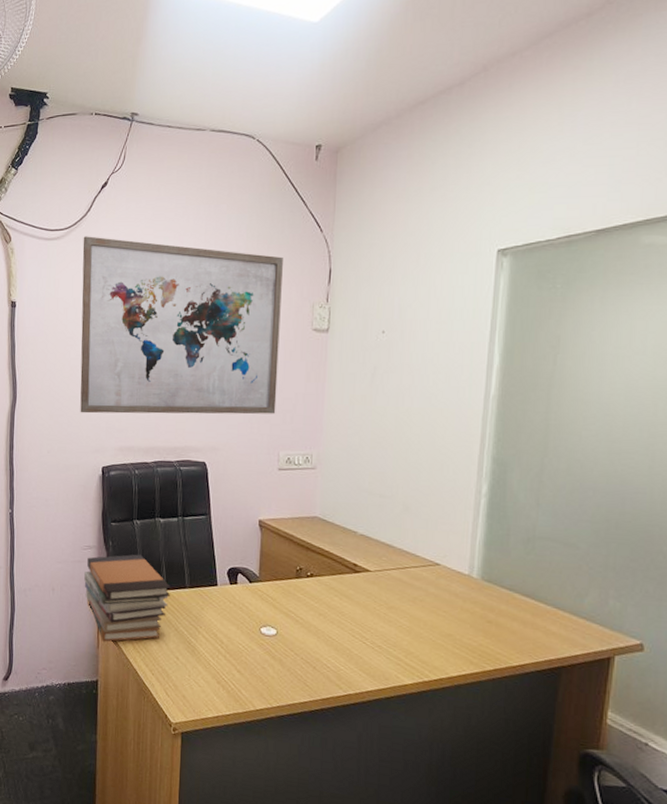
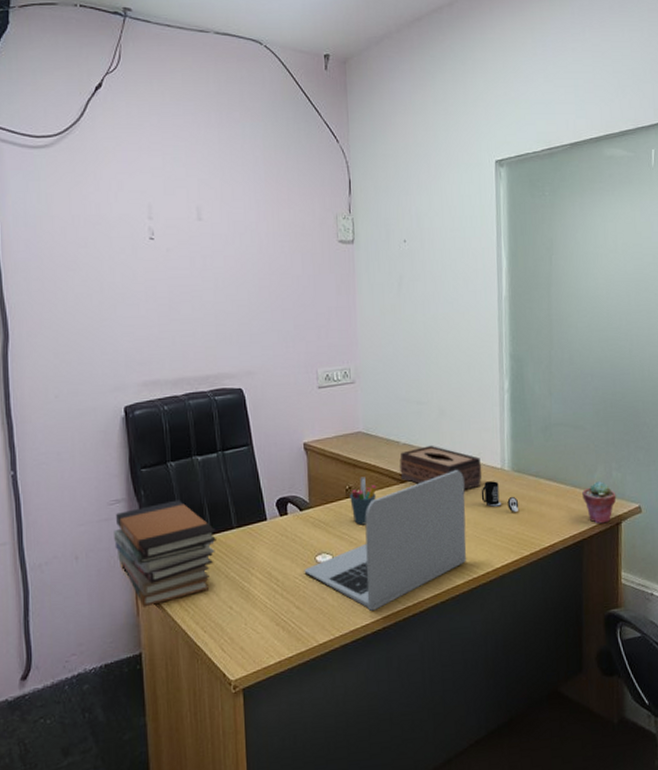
wall art: present [80,236,283,415] -> none [77,144,310,348]
laptop: none [248,569,425,691] -> present [304,470,467,611]
pen holder: none [300,560,328,607] -> present [350,477,377,525]
tissue box: none [354,539,446,591] -> present [400,445,483,490]
mug: none [442,586,486,623] -> present [481,481,519,512]
potted succulent: none [566,607,611,655] -> present [582,481,617,524]

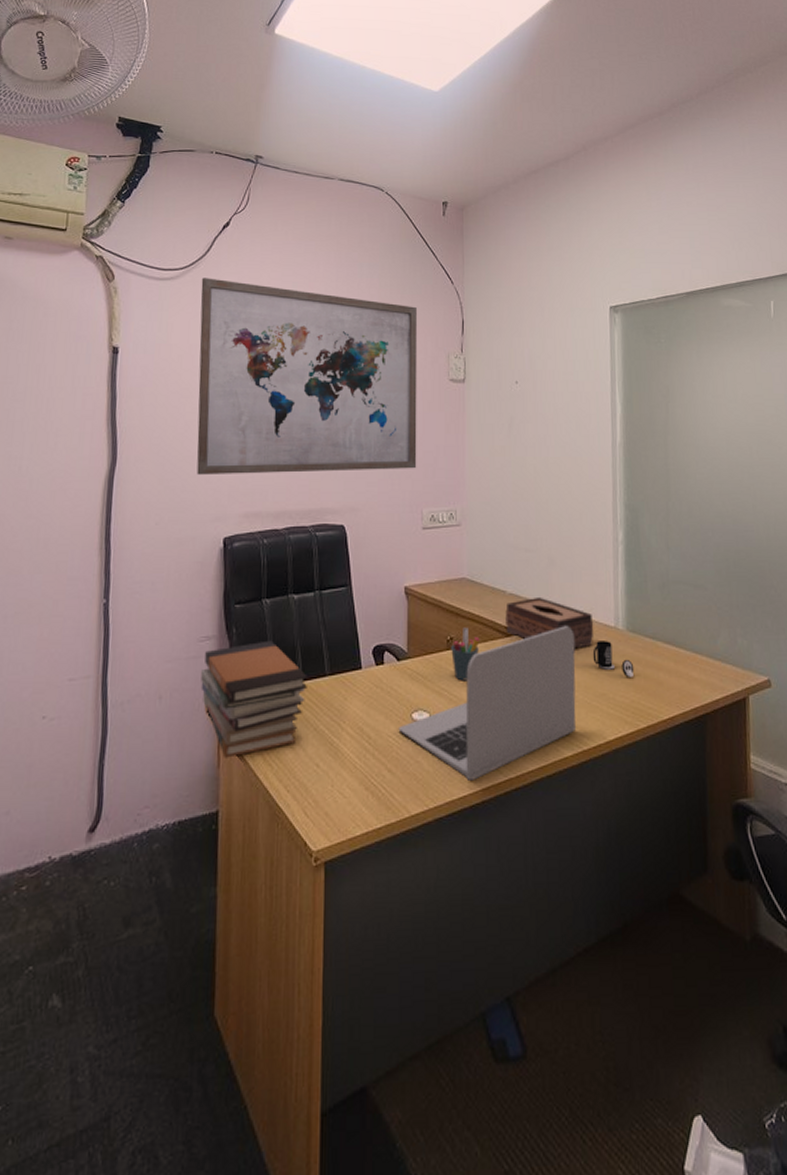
wall art: none [77,144,310,348] -> present [197,278,417,476]
potted succulent: present [582,481,617,524] -> none [704,648,743,697]

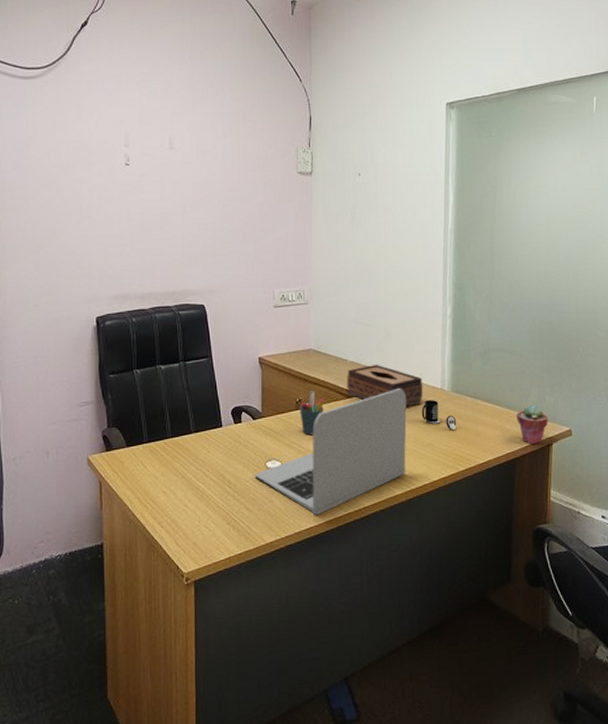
wall art: present [197,278,417,476] -> none [63,76,269,262]
book stack: present [200,640,307,758] -> none [82,404,175,502]
potted succulent: none [704,648,743,697] -> present [516,405,549,444]

